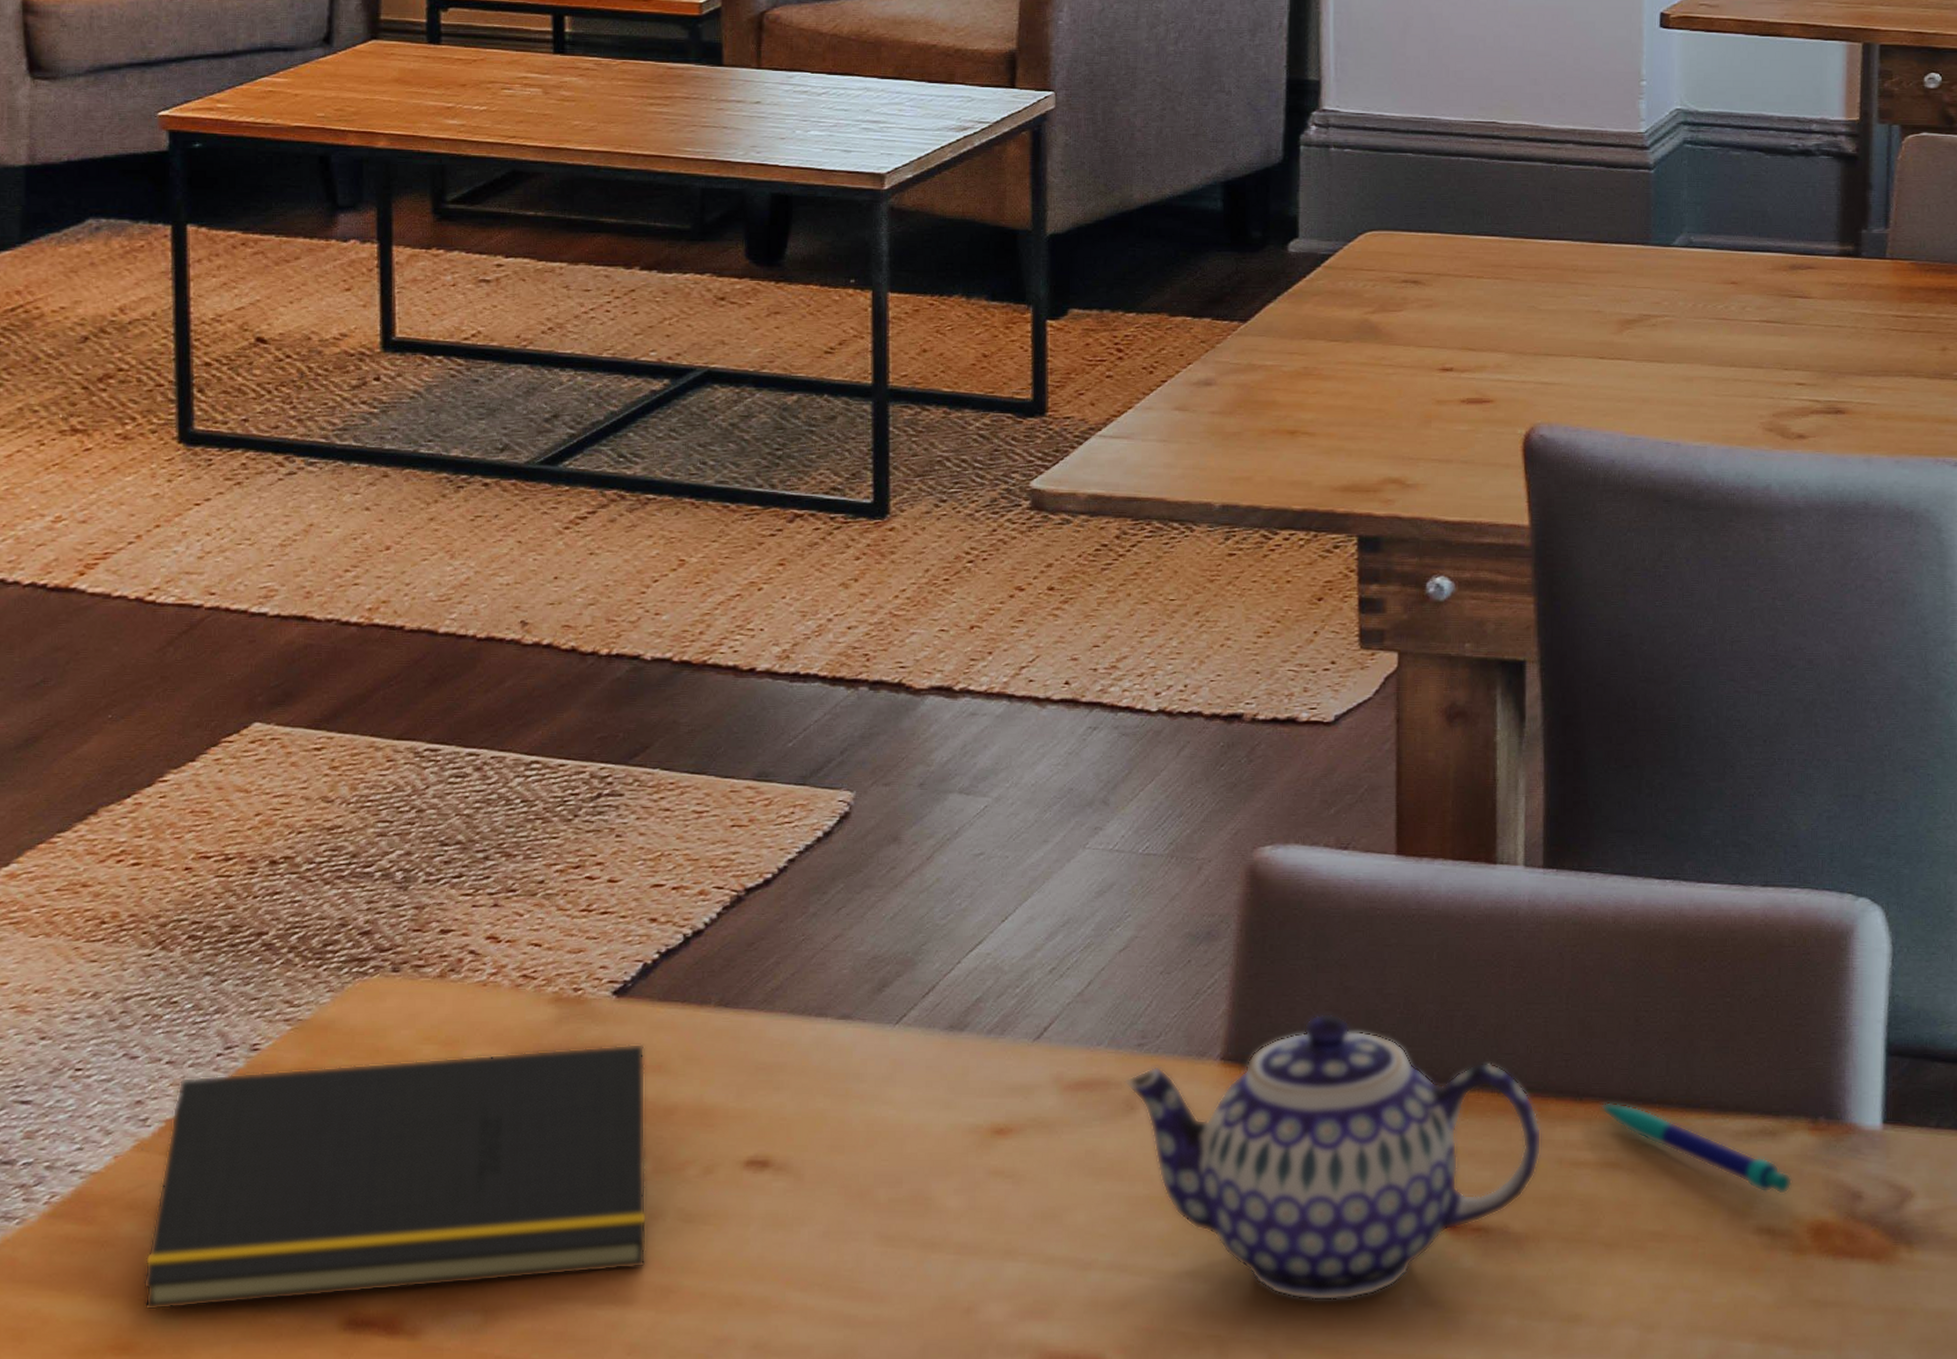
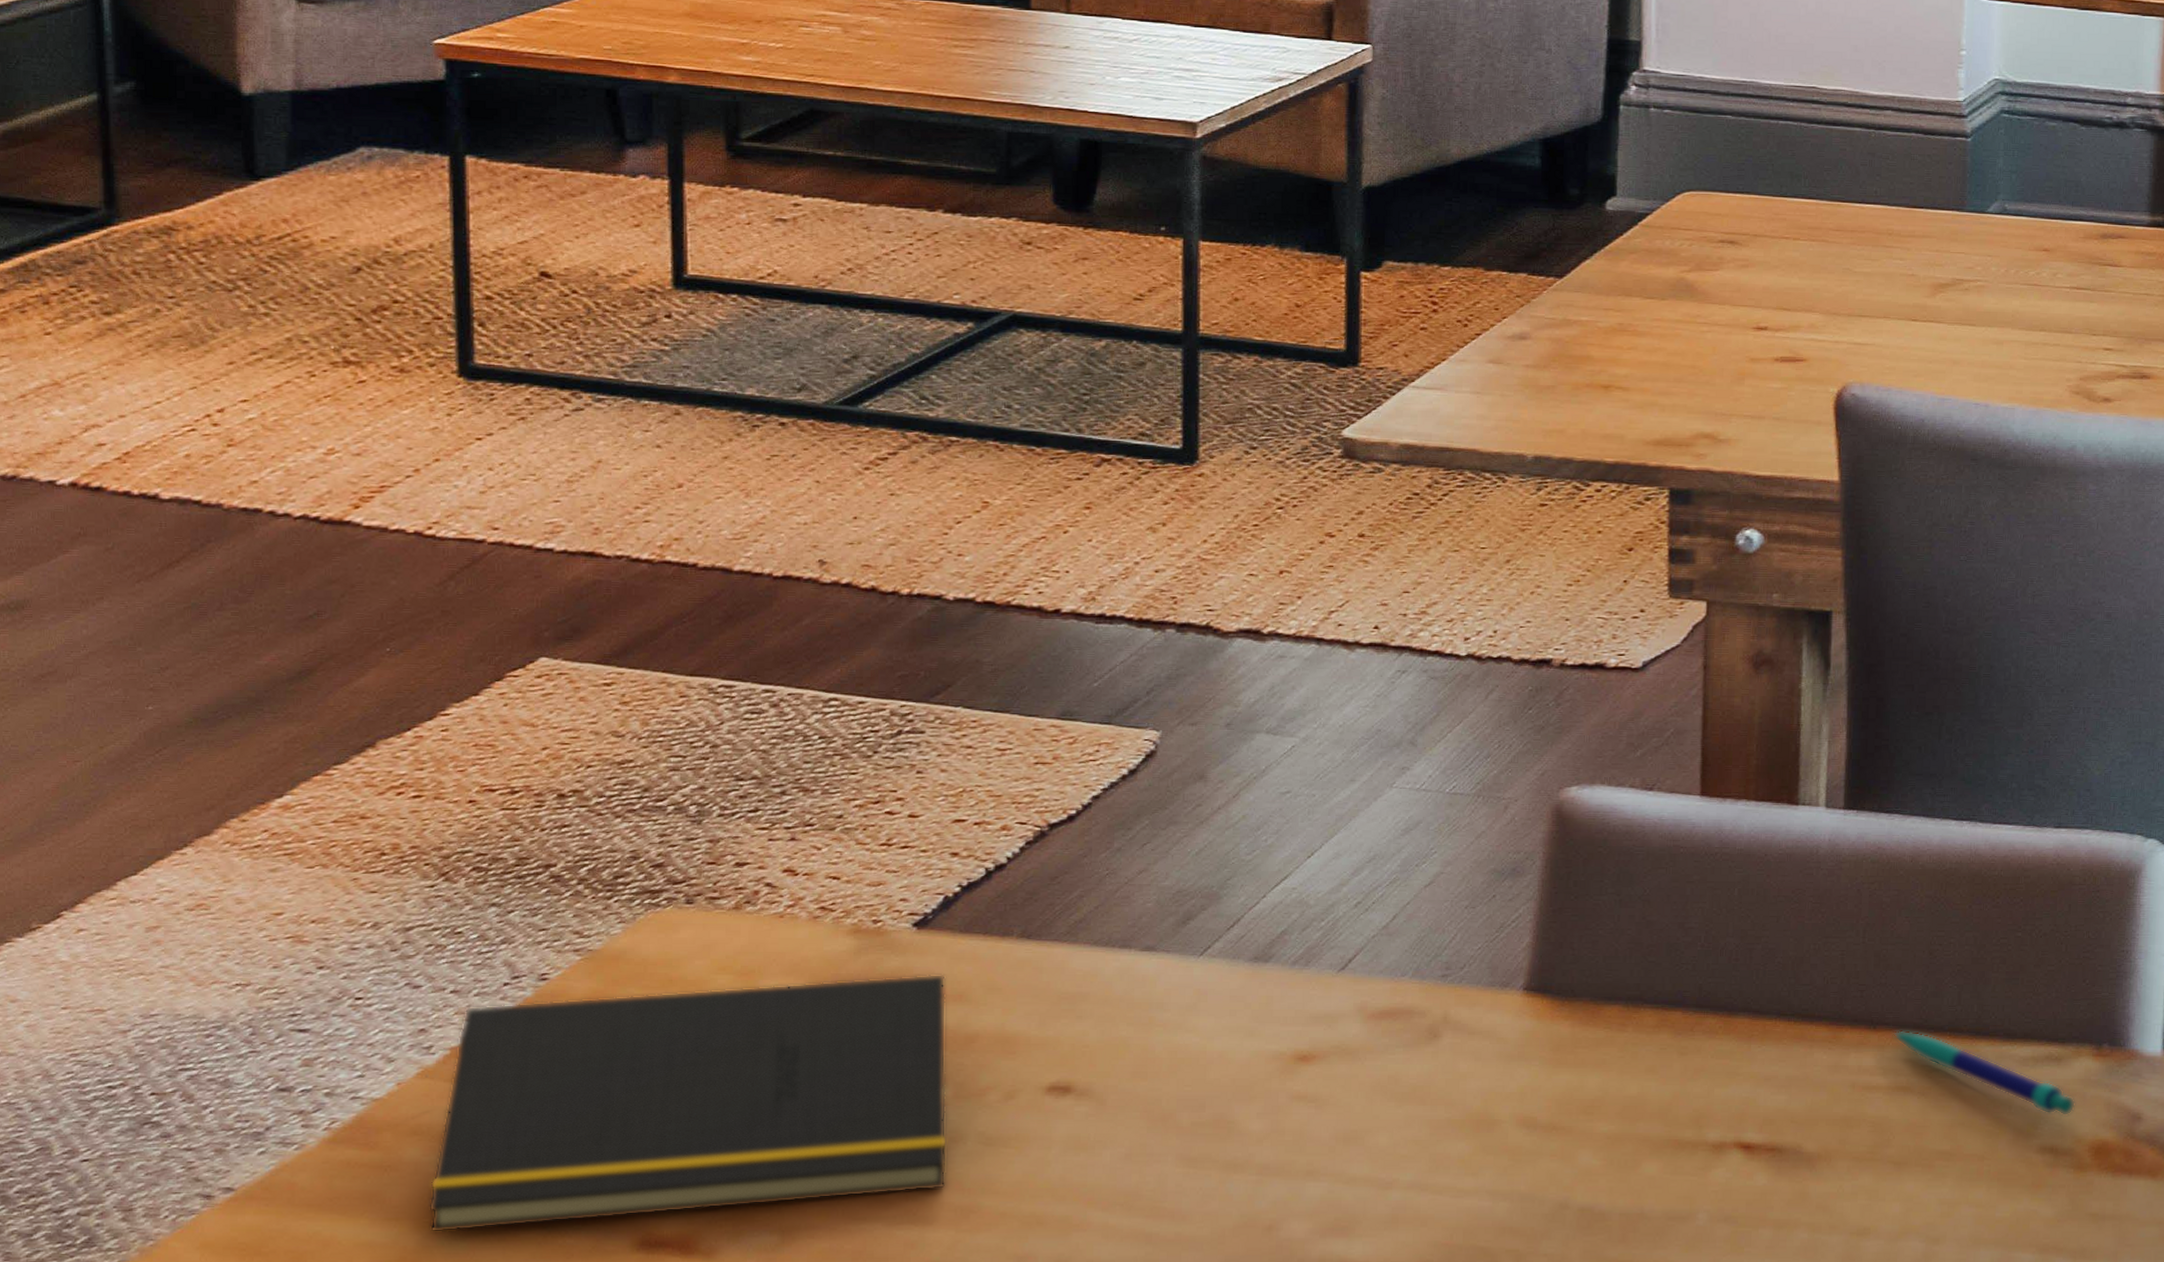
teapot: present [1124,1013,1542,1301] -> none [1428,946,1836,1217]

